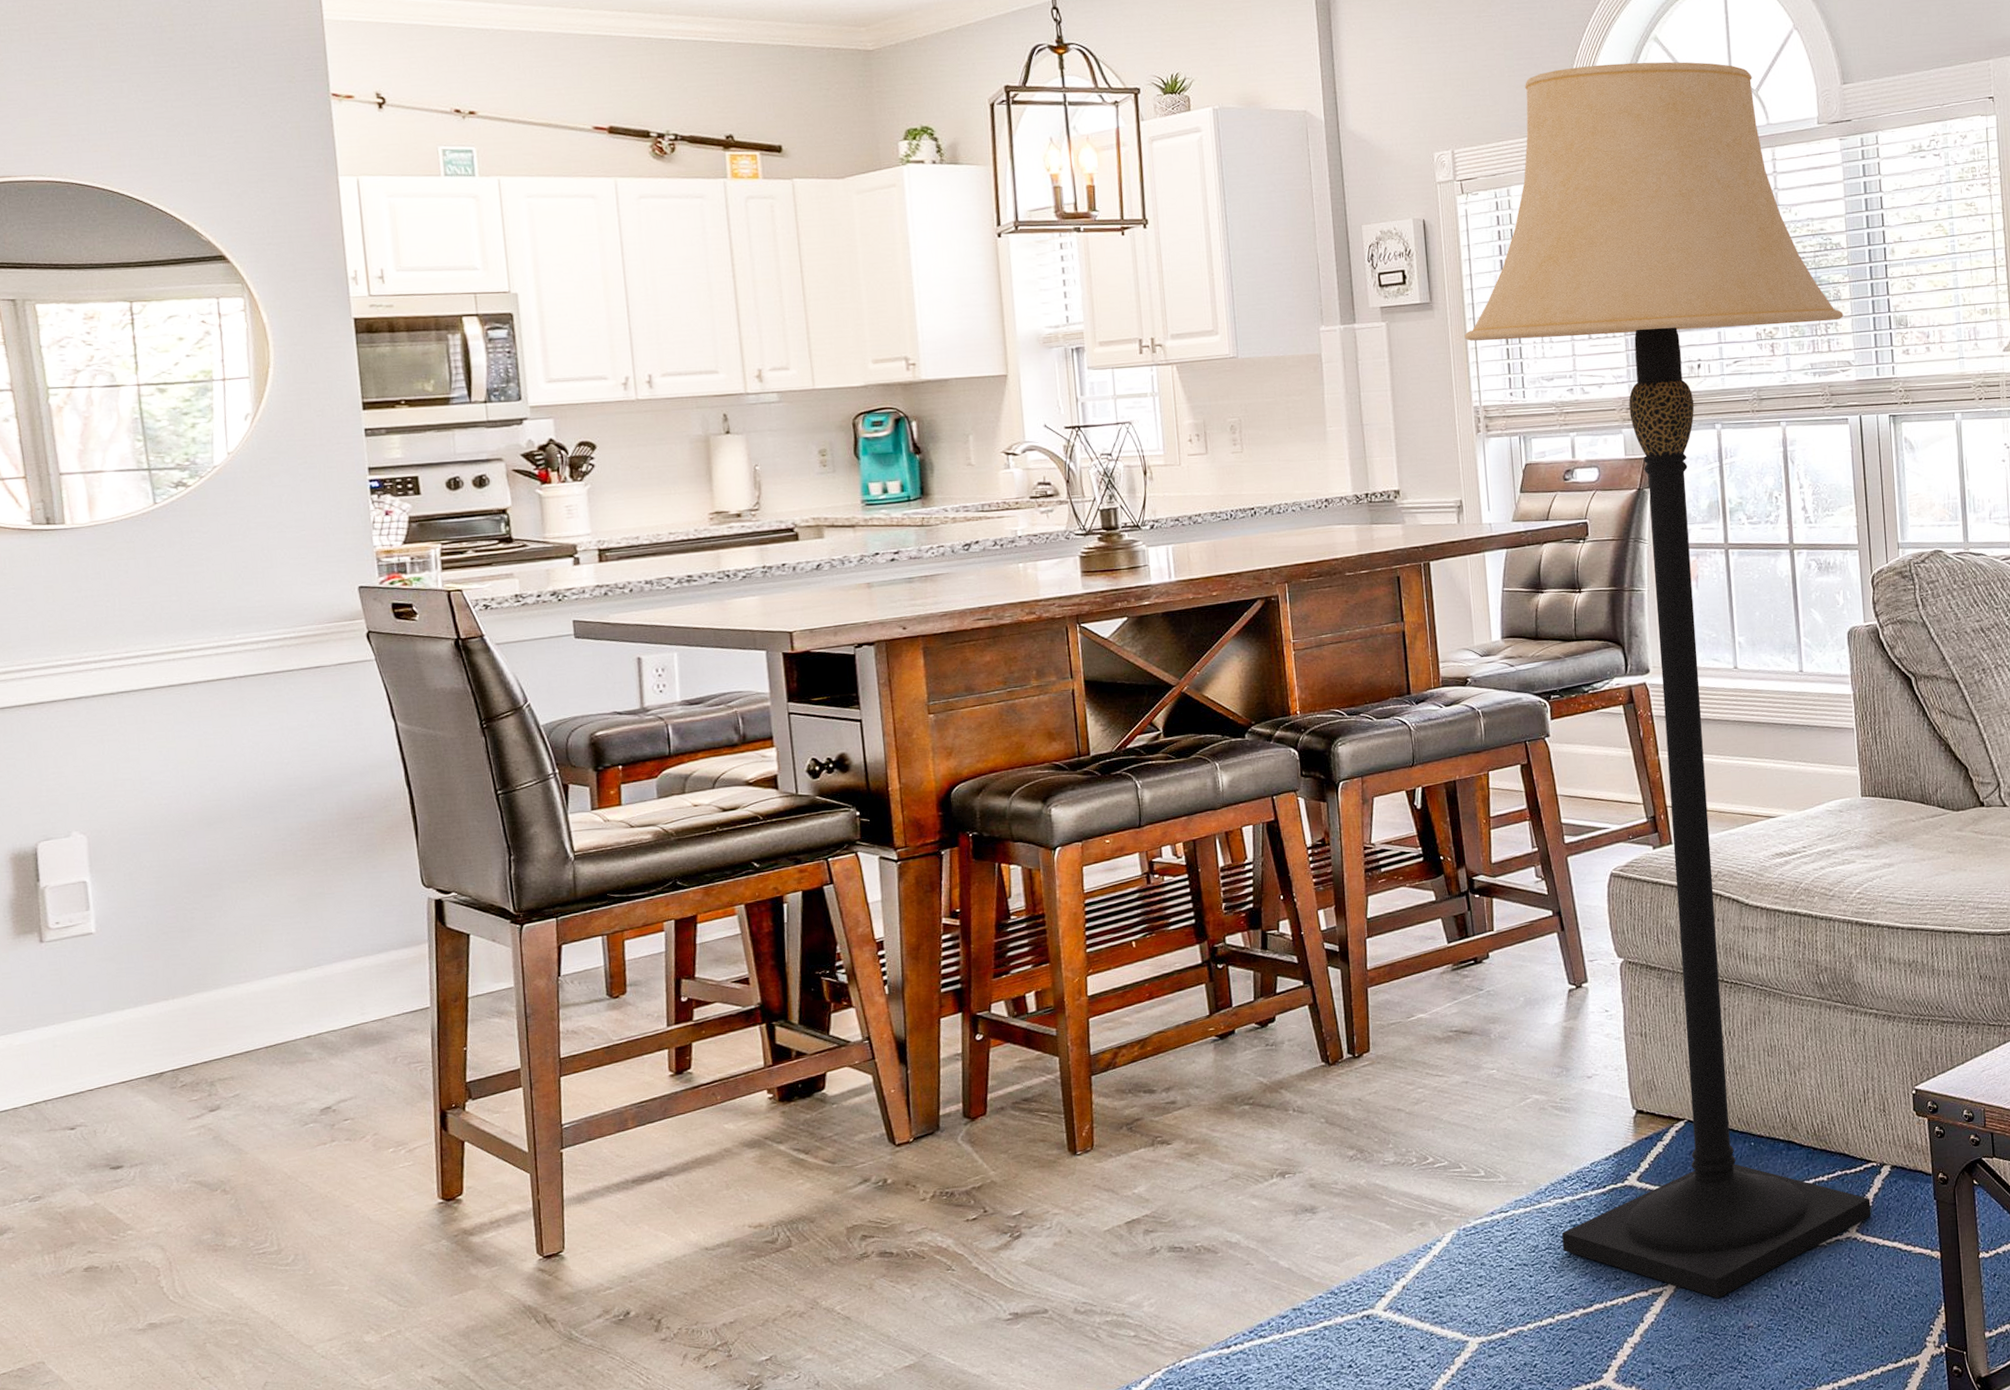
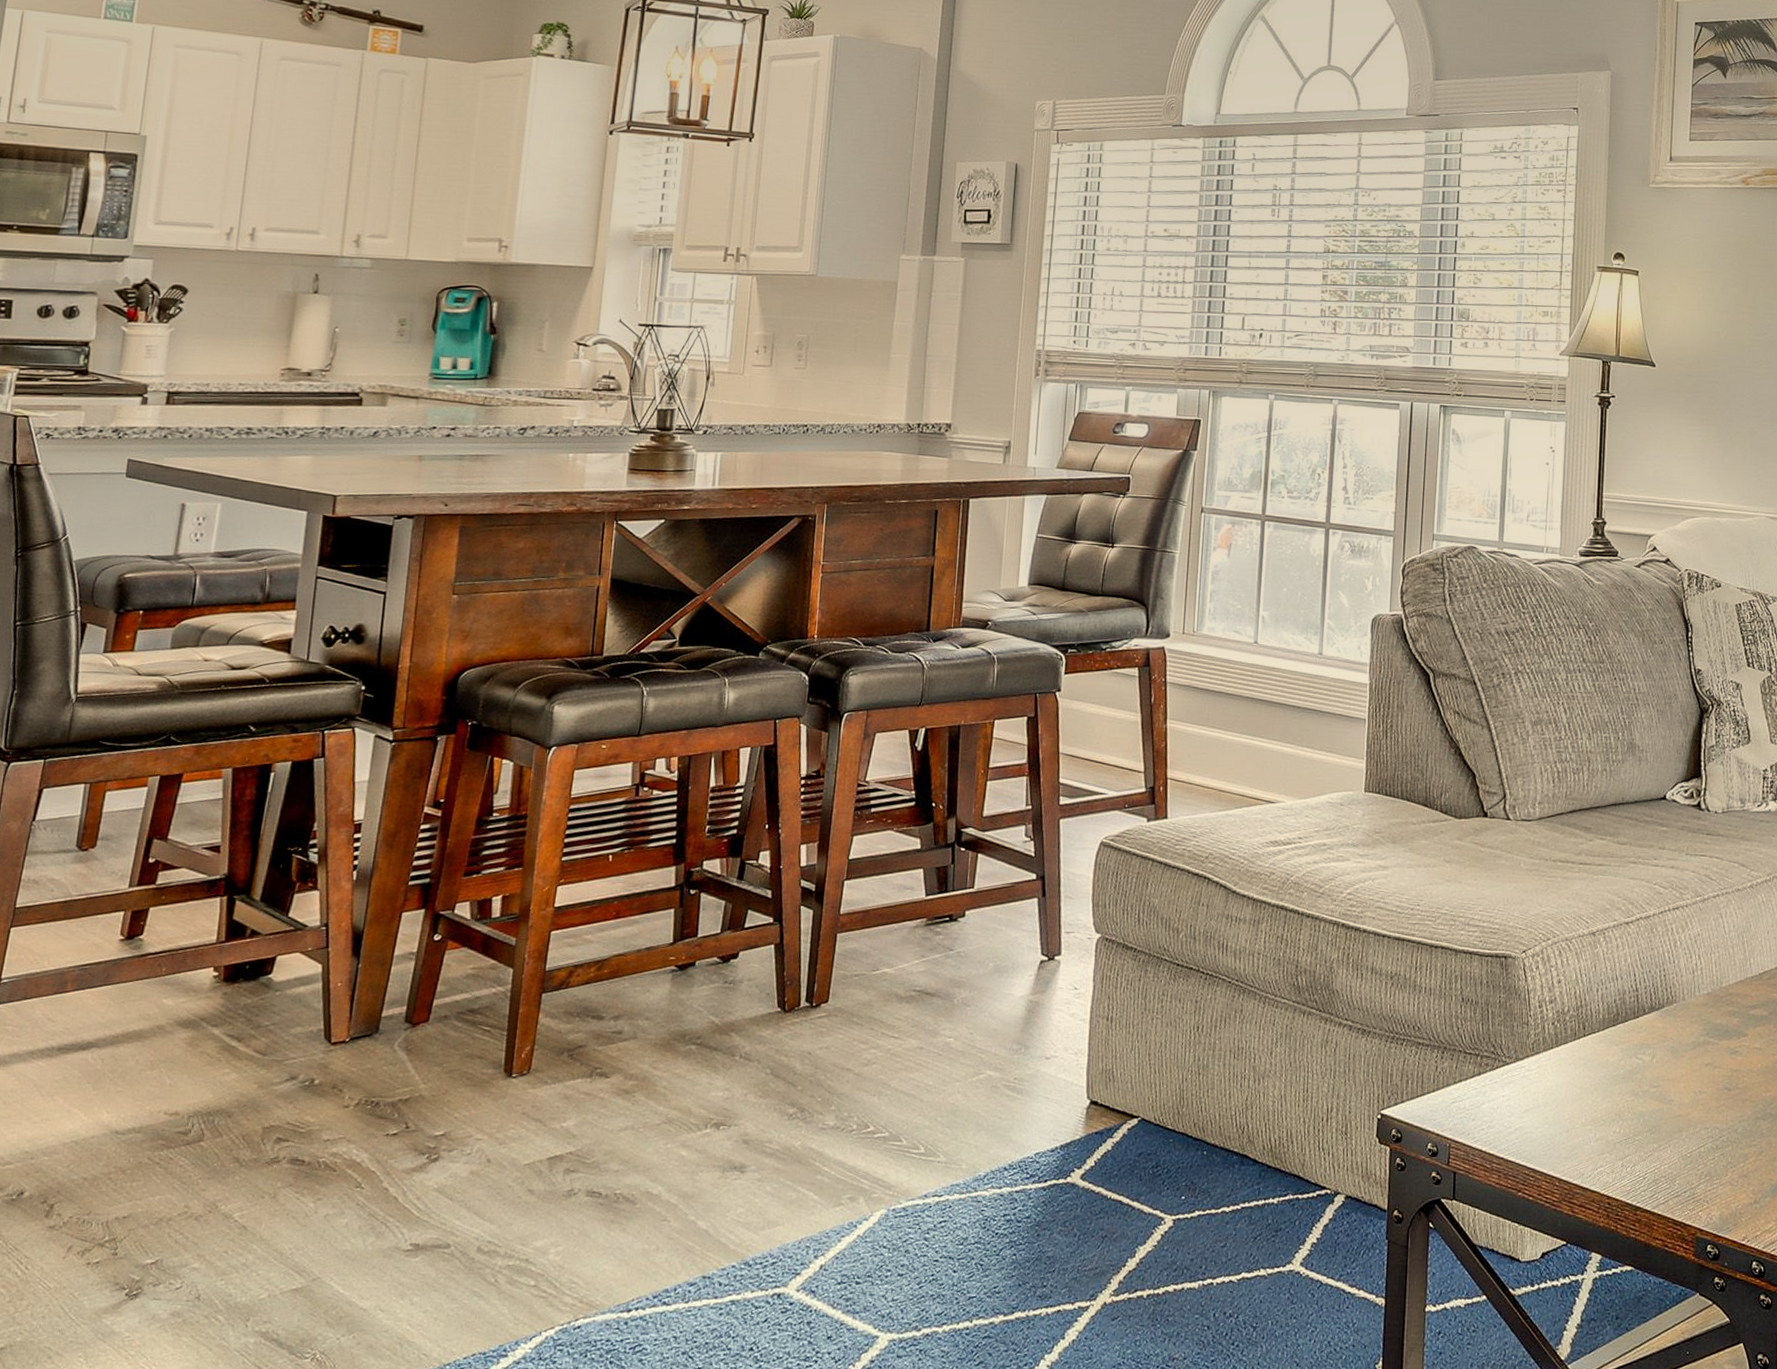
lamp: present [1464,61,1871,1298] -> none [993,35,1408,1322]

